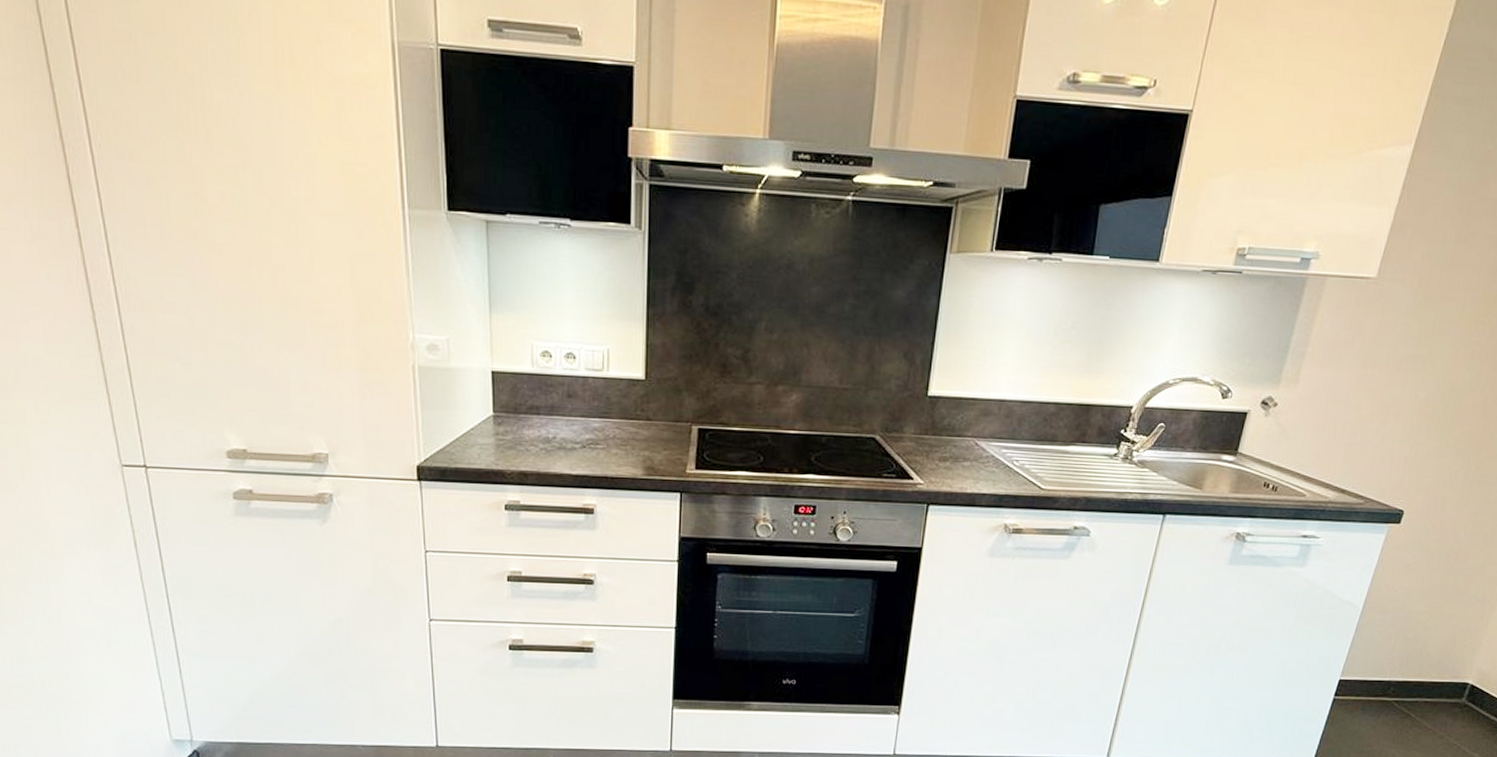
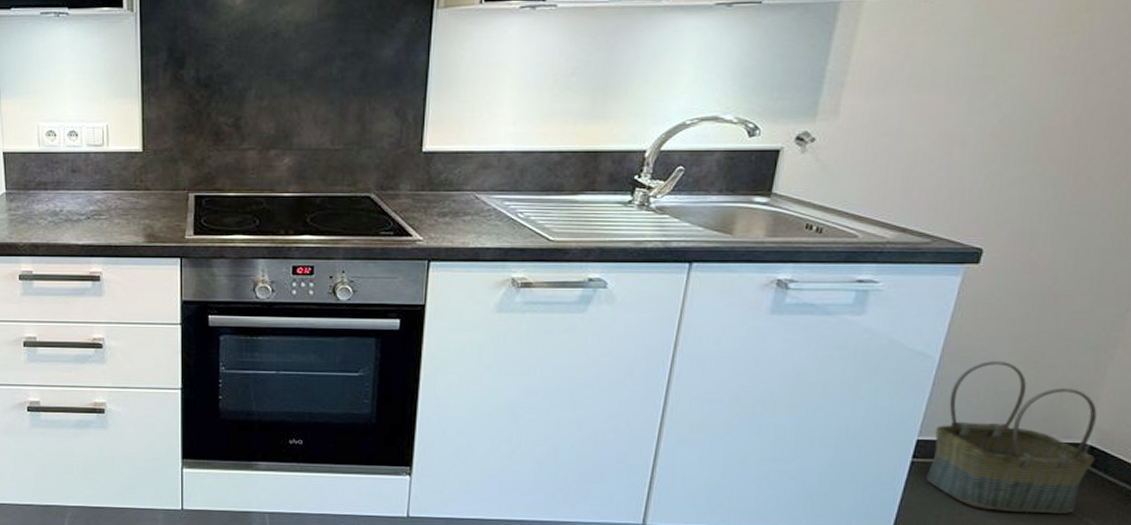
basket: none [1343,610,1479,743] -> present [925,361,1097,514]

